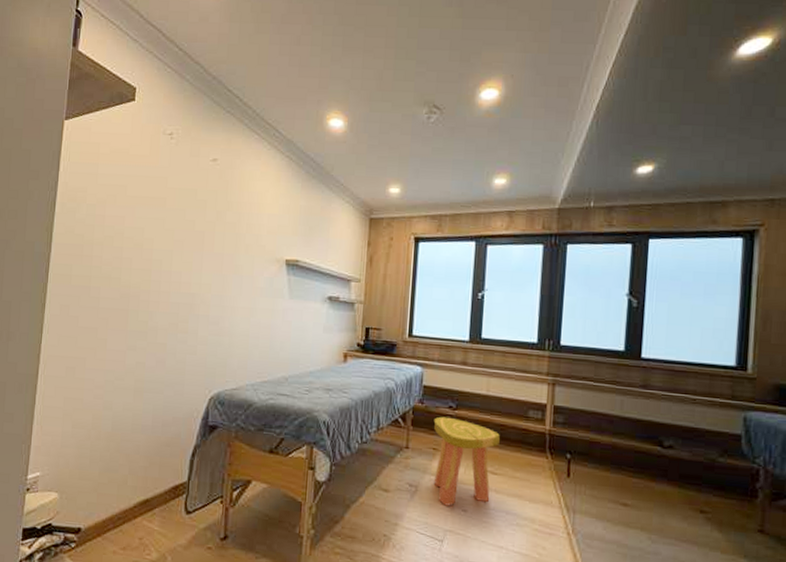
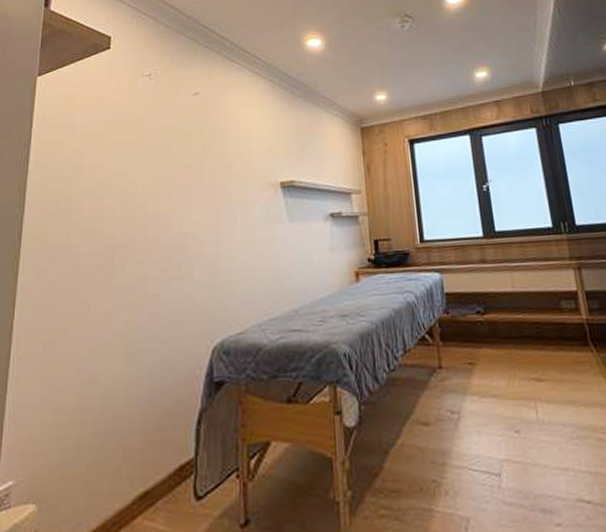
stool: present [433,416,500,506] -> none [463,323,542,430]

